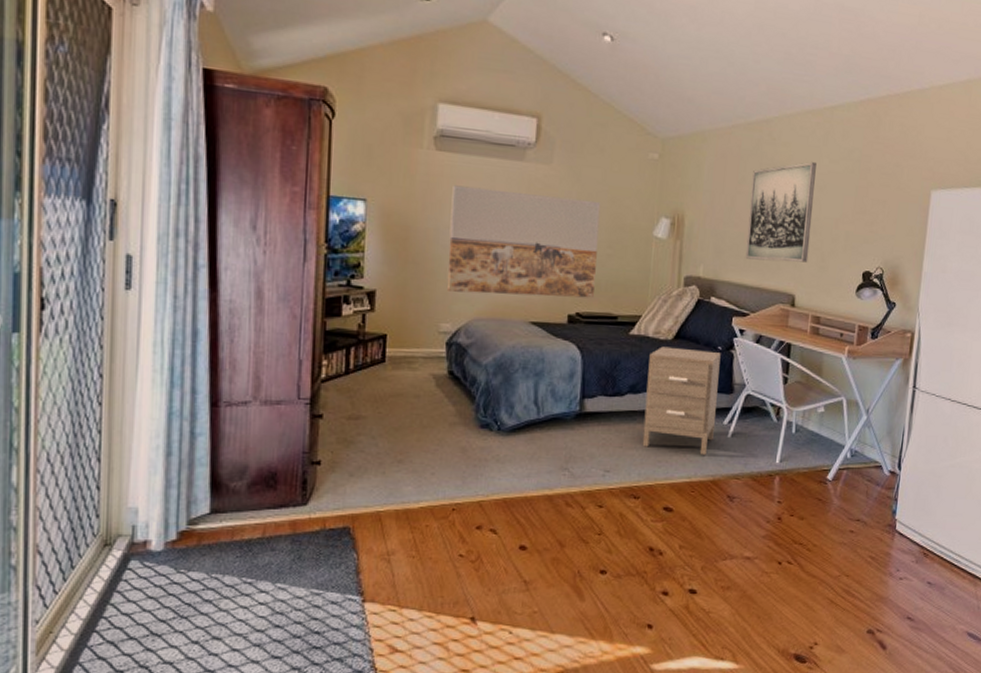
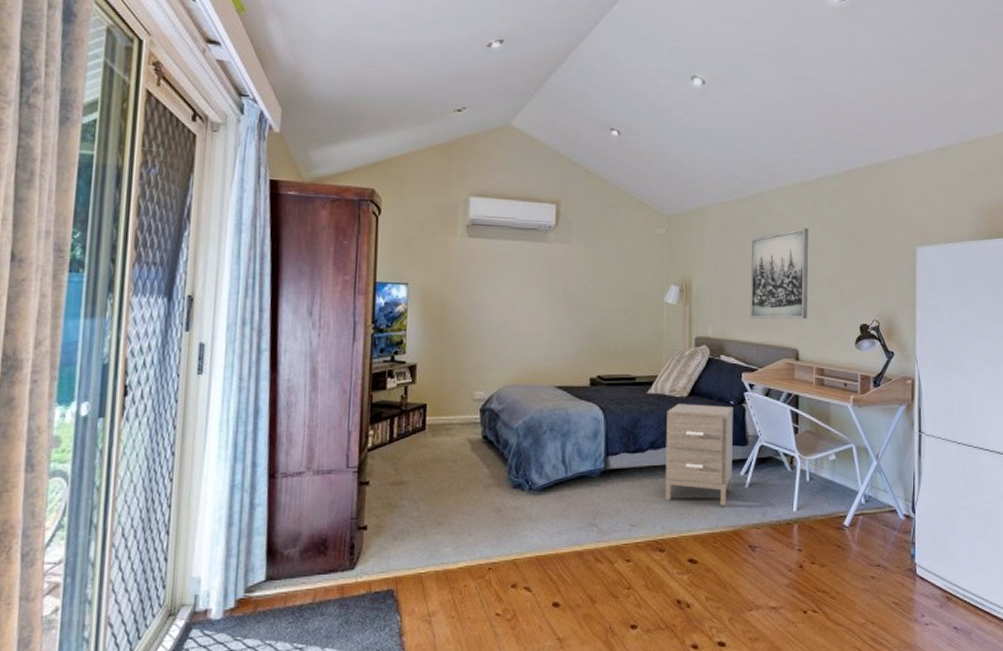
wall art: present [447,185,601,298] -> none [480,267,616,363]

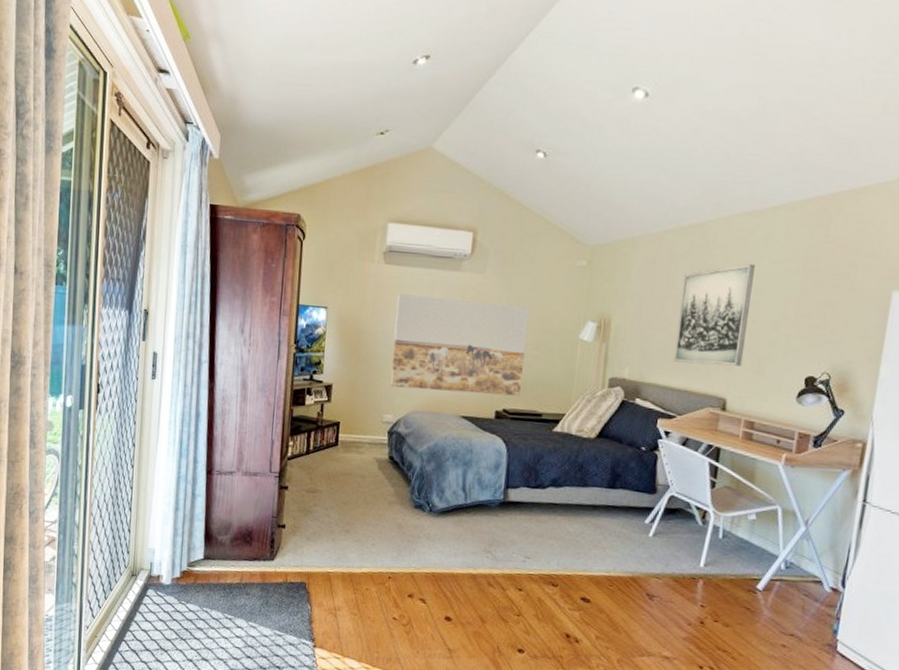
wall art: none [480,267,616,363] -> present [390,294,529,397]
nightstand: present [664,403,733,506] -> none [562,444,644,552]

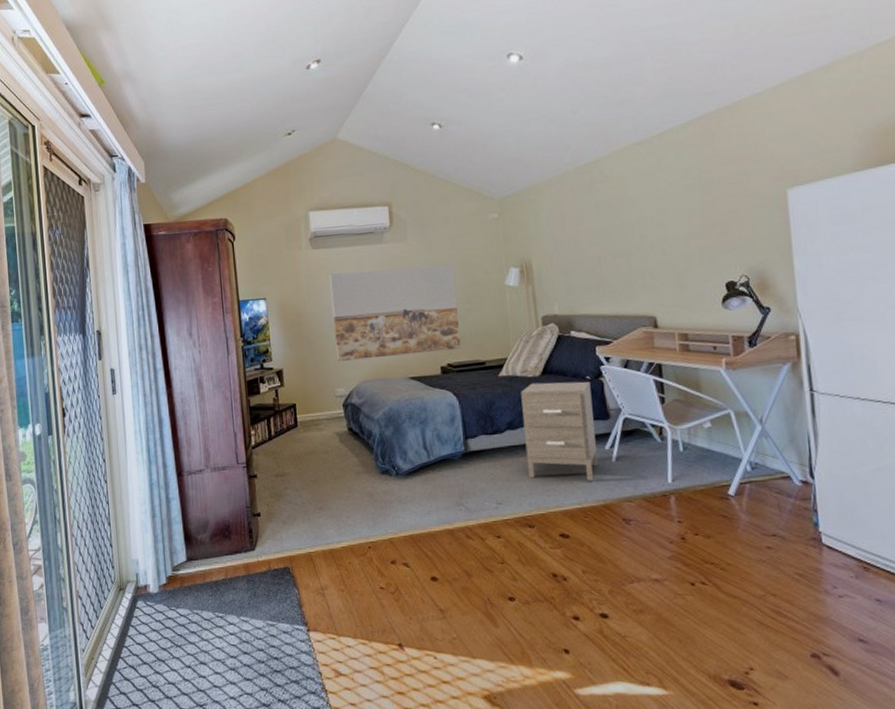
nightstand: none [562,444,644,552] -> present [521,381,598,481]
wall art: present [673,263,755,367] -> none [591,188,664,291]

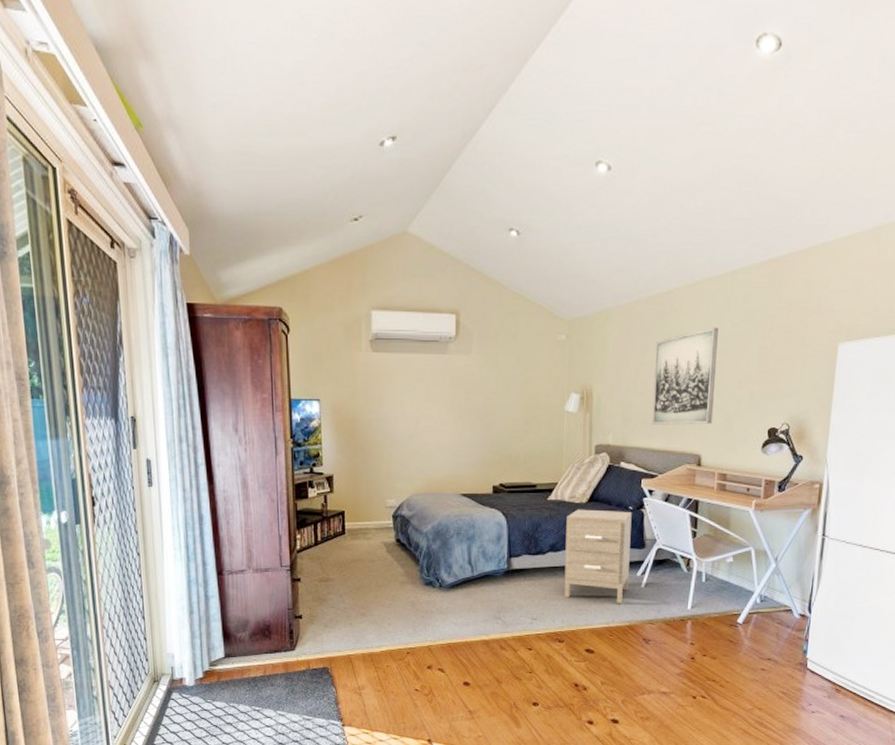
wall art: present [329,264,461,361] -> none [388,381,516,472]
wall art: none [591,188,664,291] -> present [651,327,718,425]

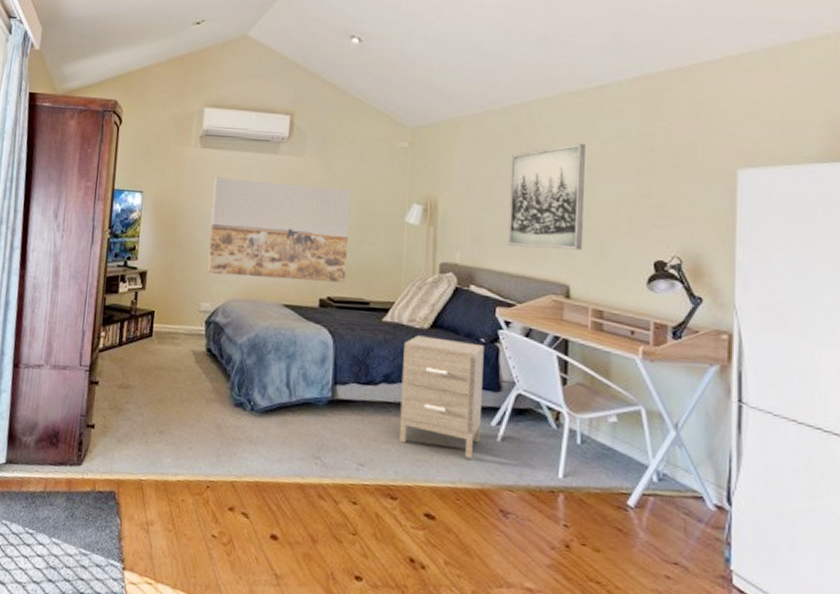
wall art: none [388,381,516,472] -> present [207,177,351,283]

